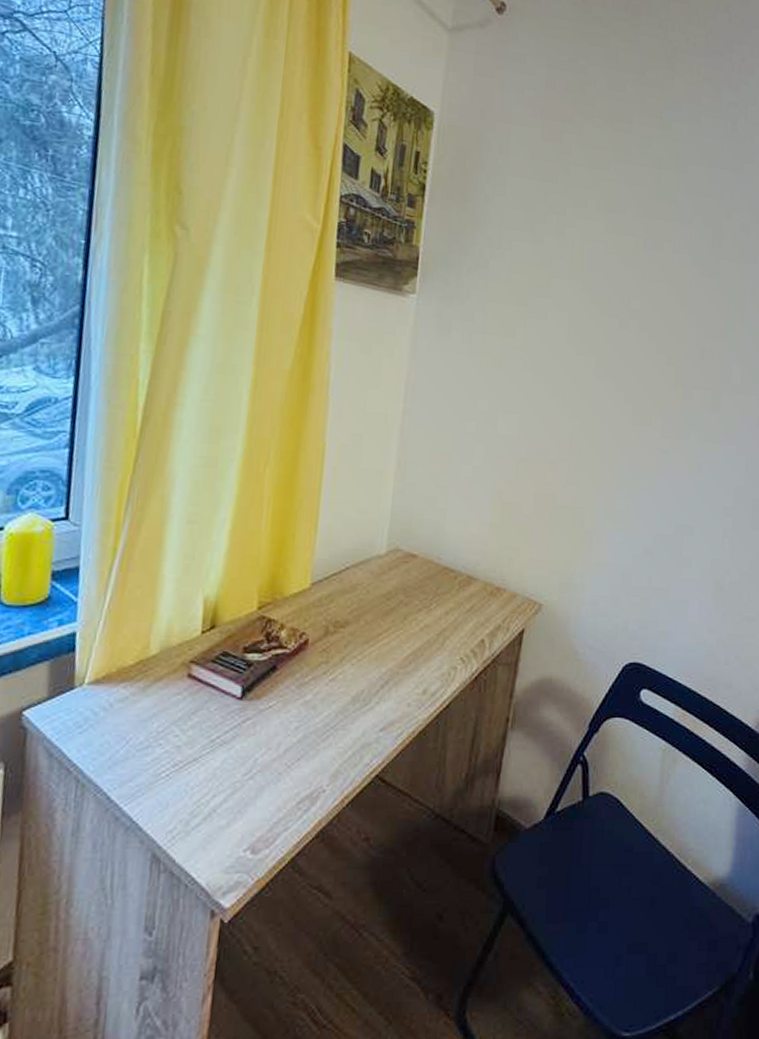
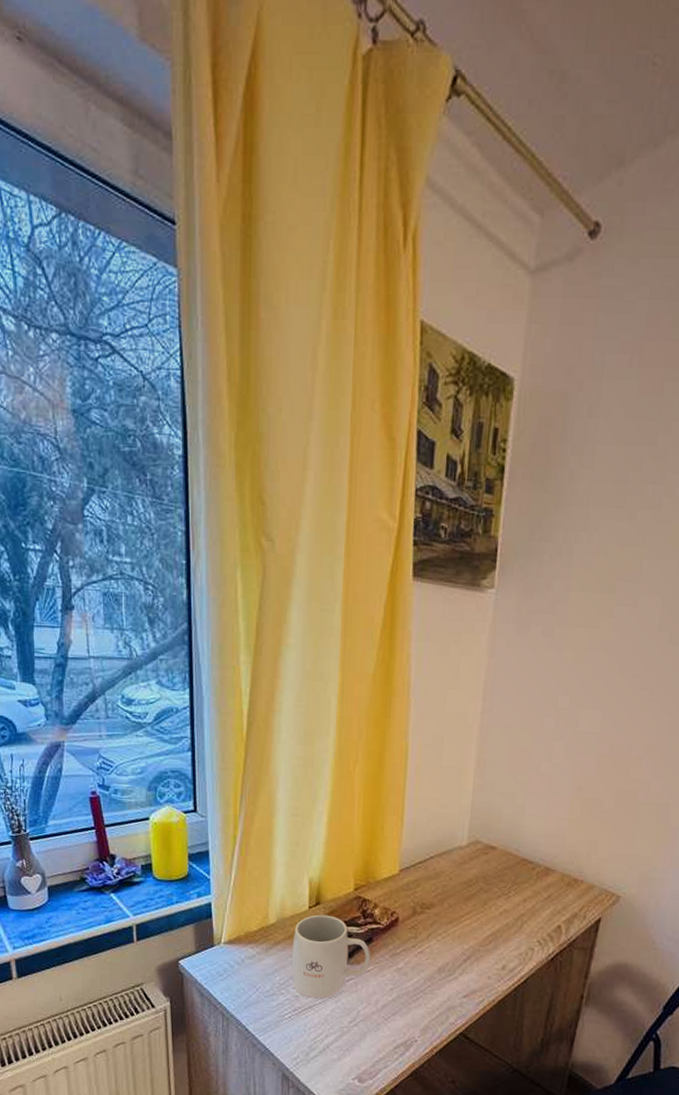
mug: none [173,640,274,748] -> present [291,914,371,999]

